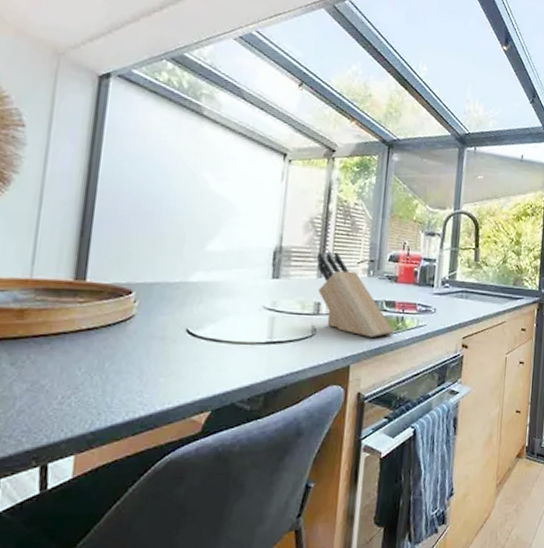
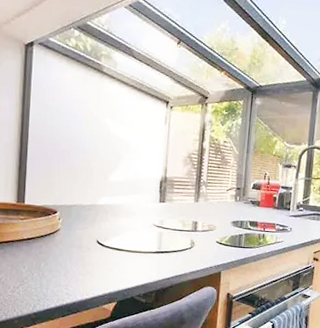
knife block: present [317,252,394,337] -> none [194,181,257,250]

